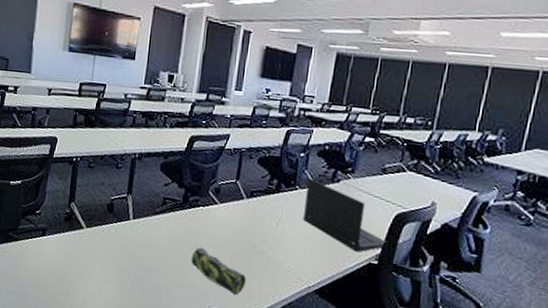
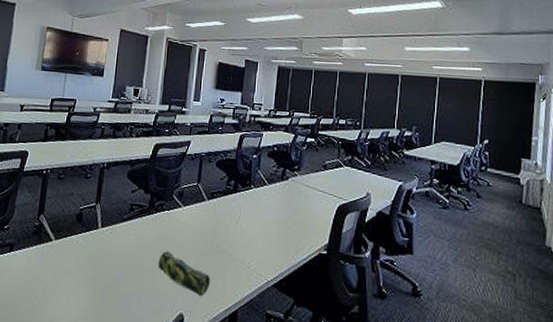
laptop: present [302,177,387,252] -> none [258,176,333,244]

